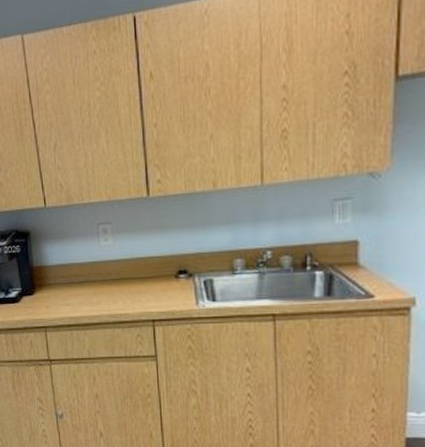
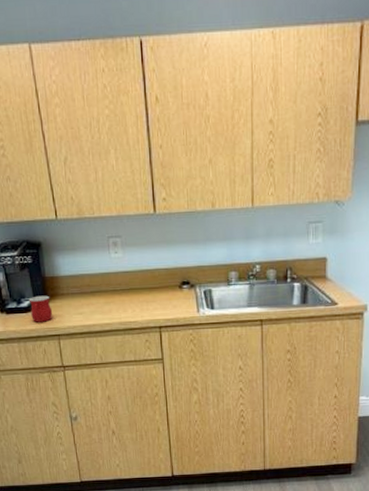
mug: none [16,285,40,313] -> present [28,295,53,322]

